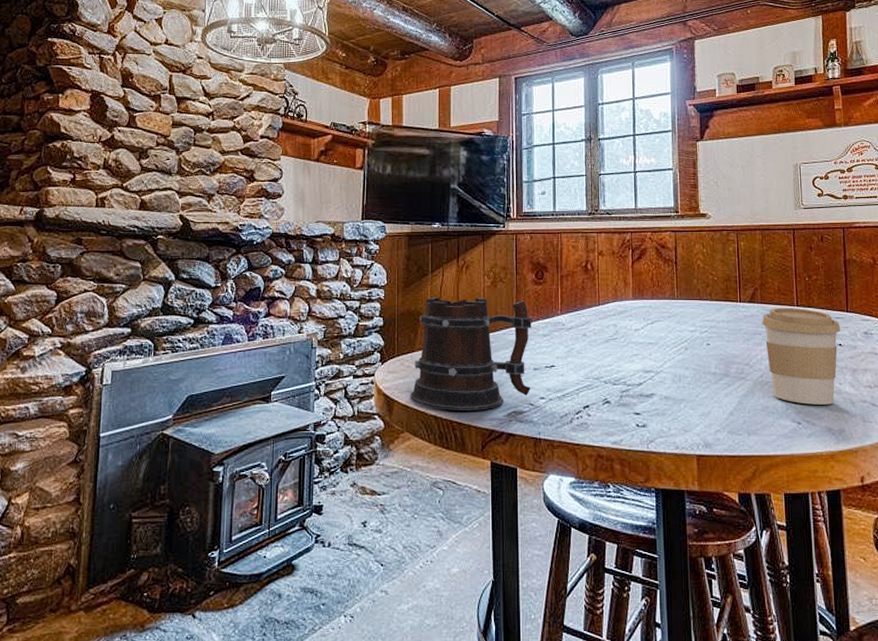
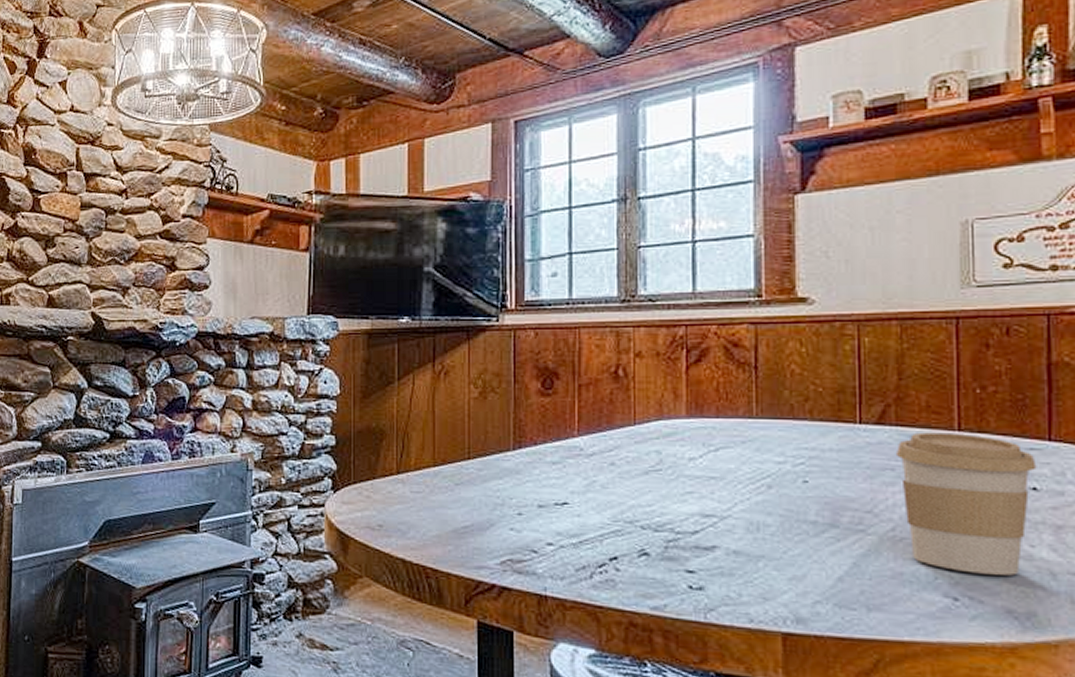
beer mug: present [410,298,532,410] -> none [370,411,536,556]

